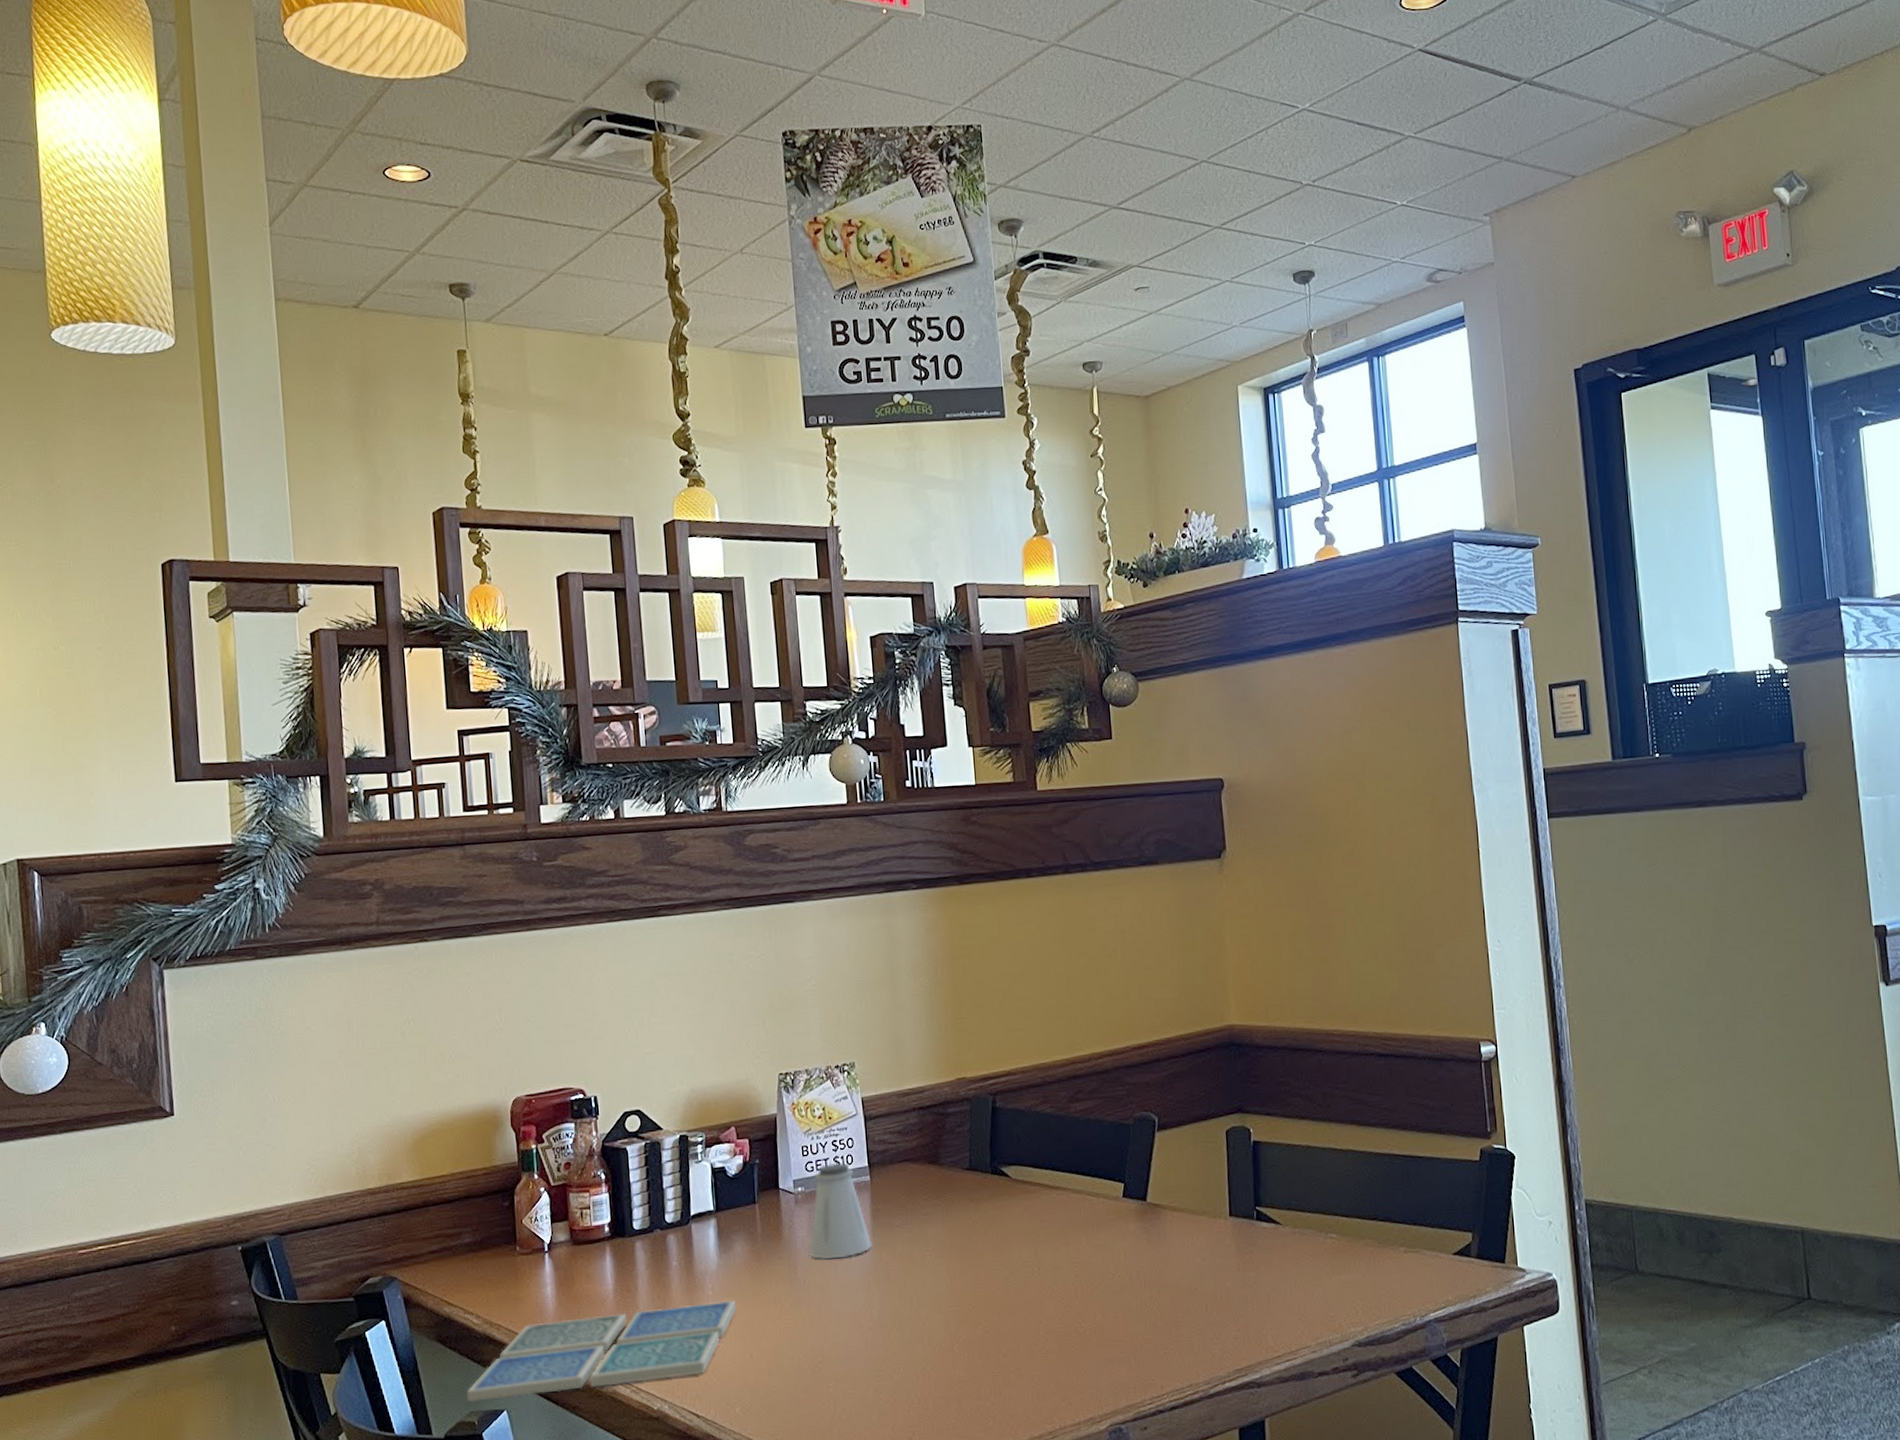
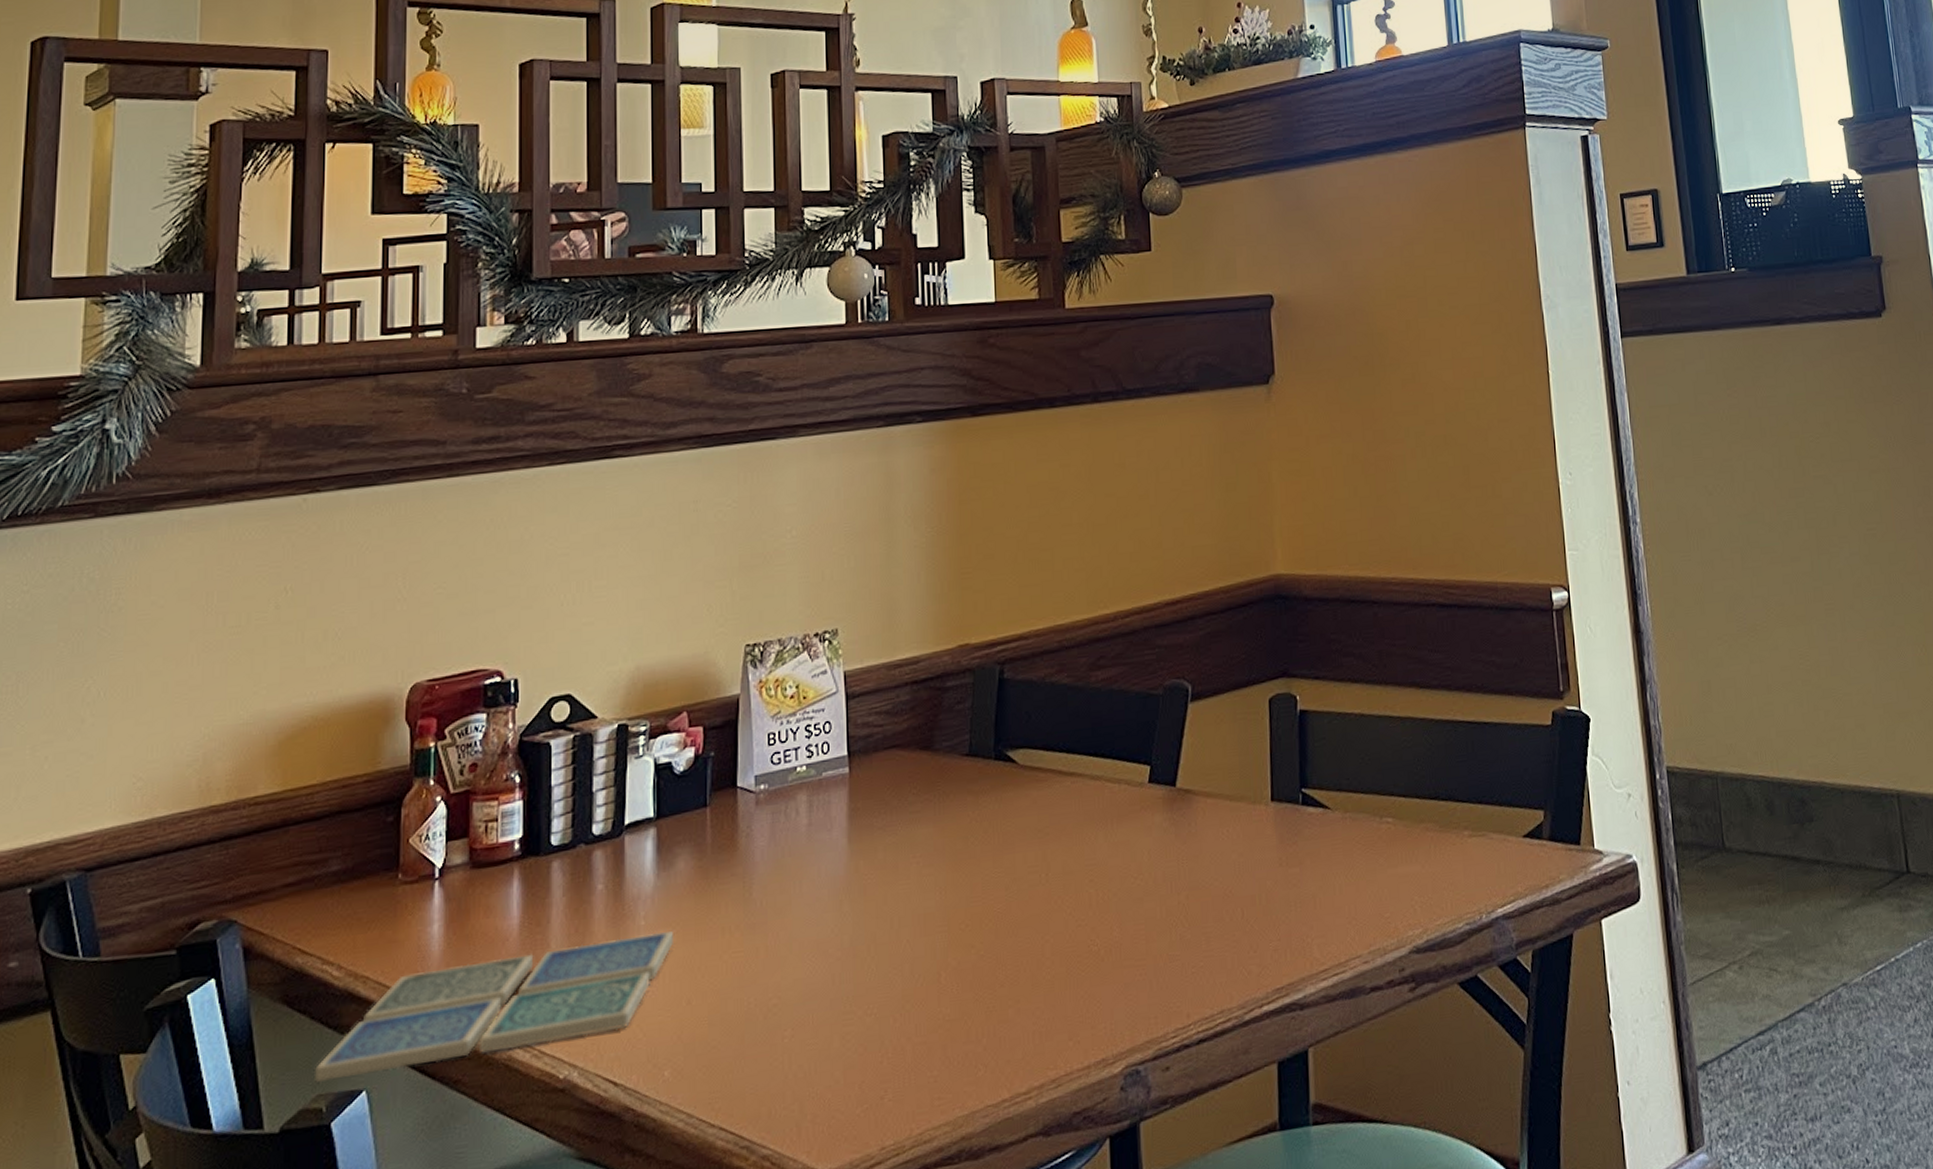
saltshaker: present [808,1163,871,1259] -> none [768,752,846,873]

